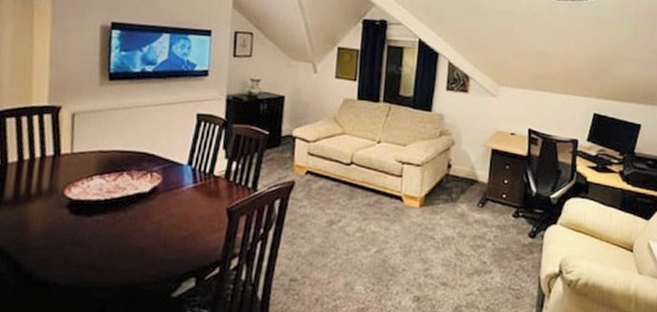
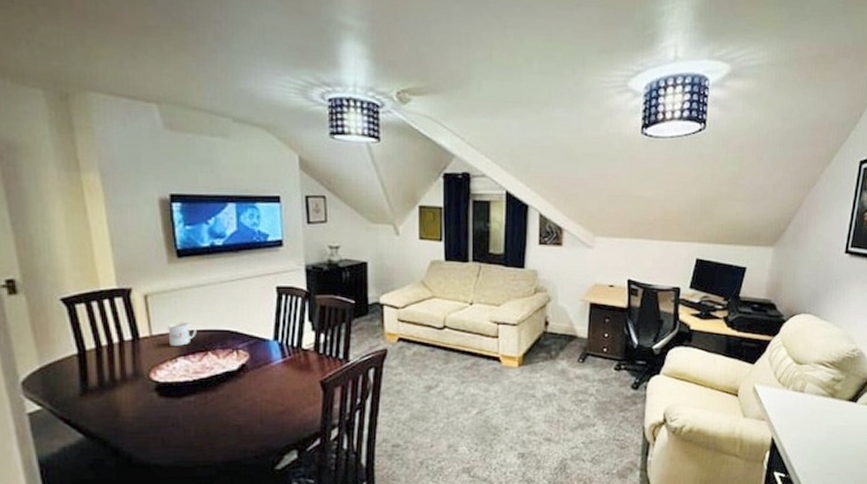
mug: none [88,141,116,165] -> present [168,322,196,346]

